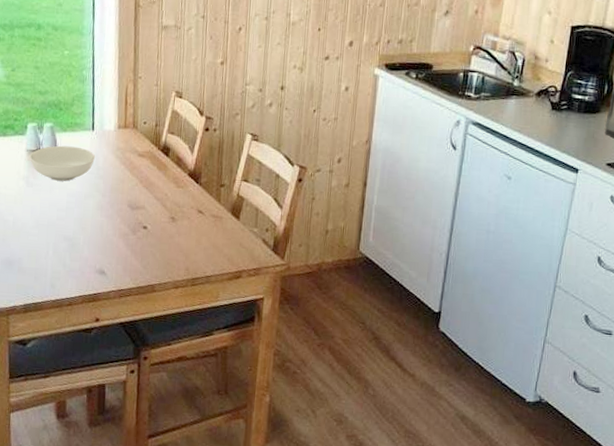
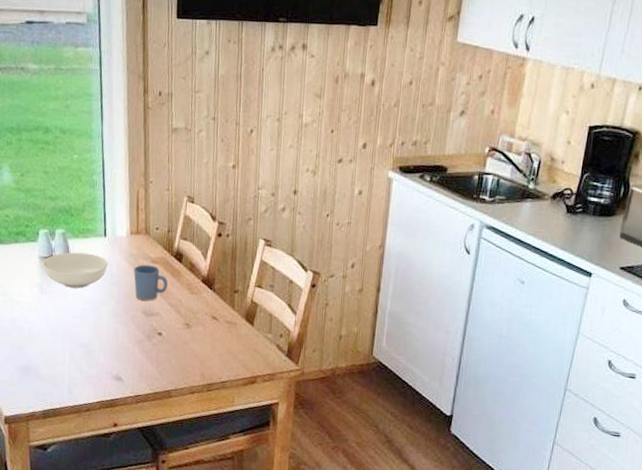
mug: none [120,158,155,194] -> present [134,265,168,301]

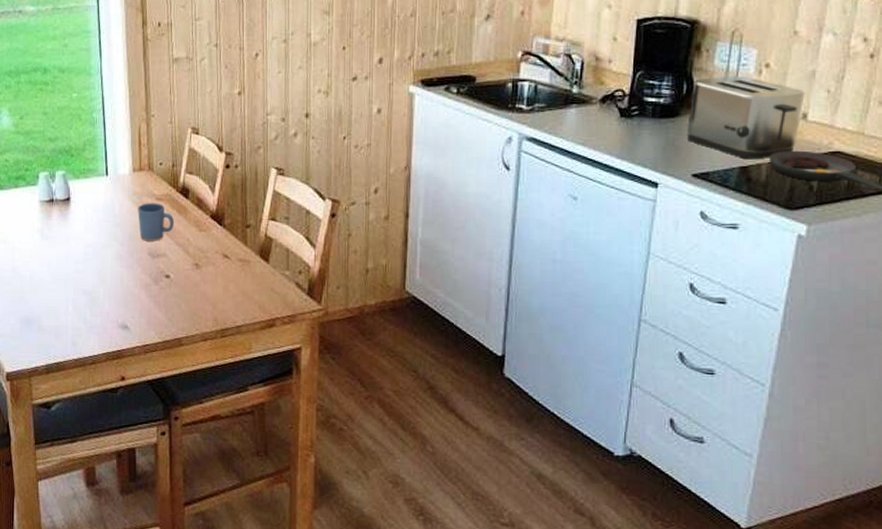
bowl: present [42,252,108,288] -> none [43,194,110,232]

